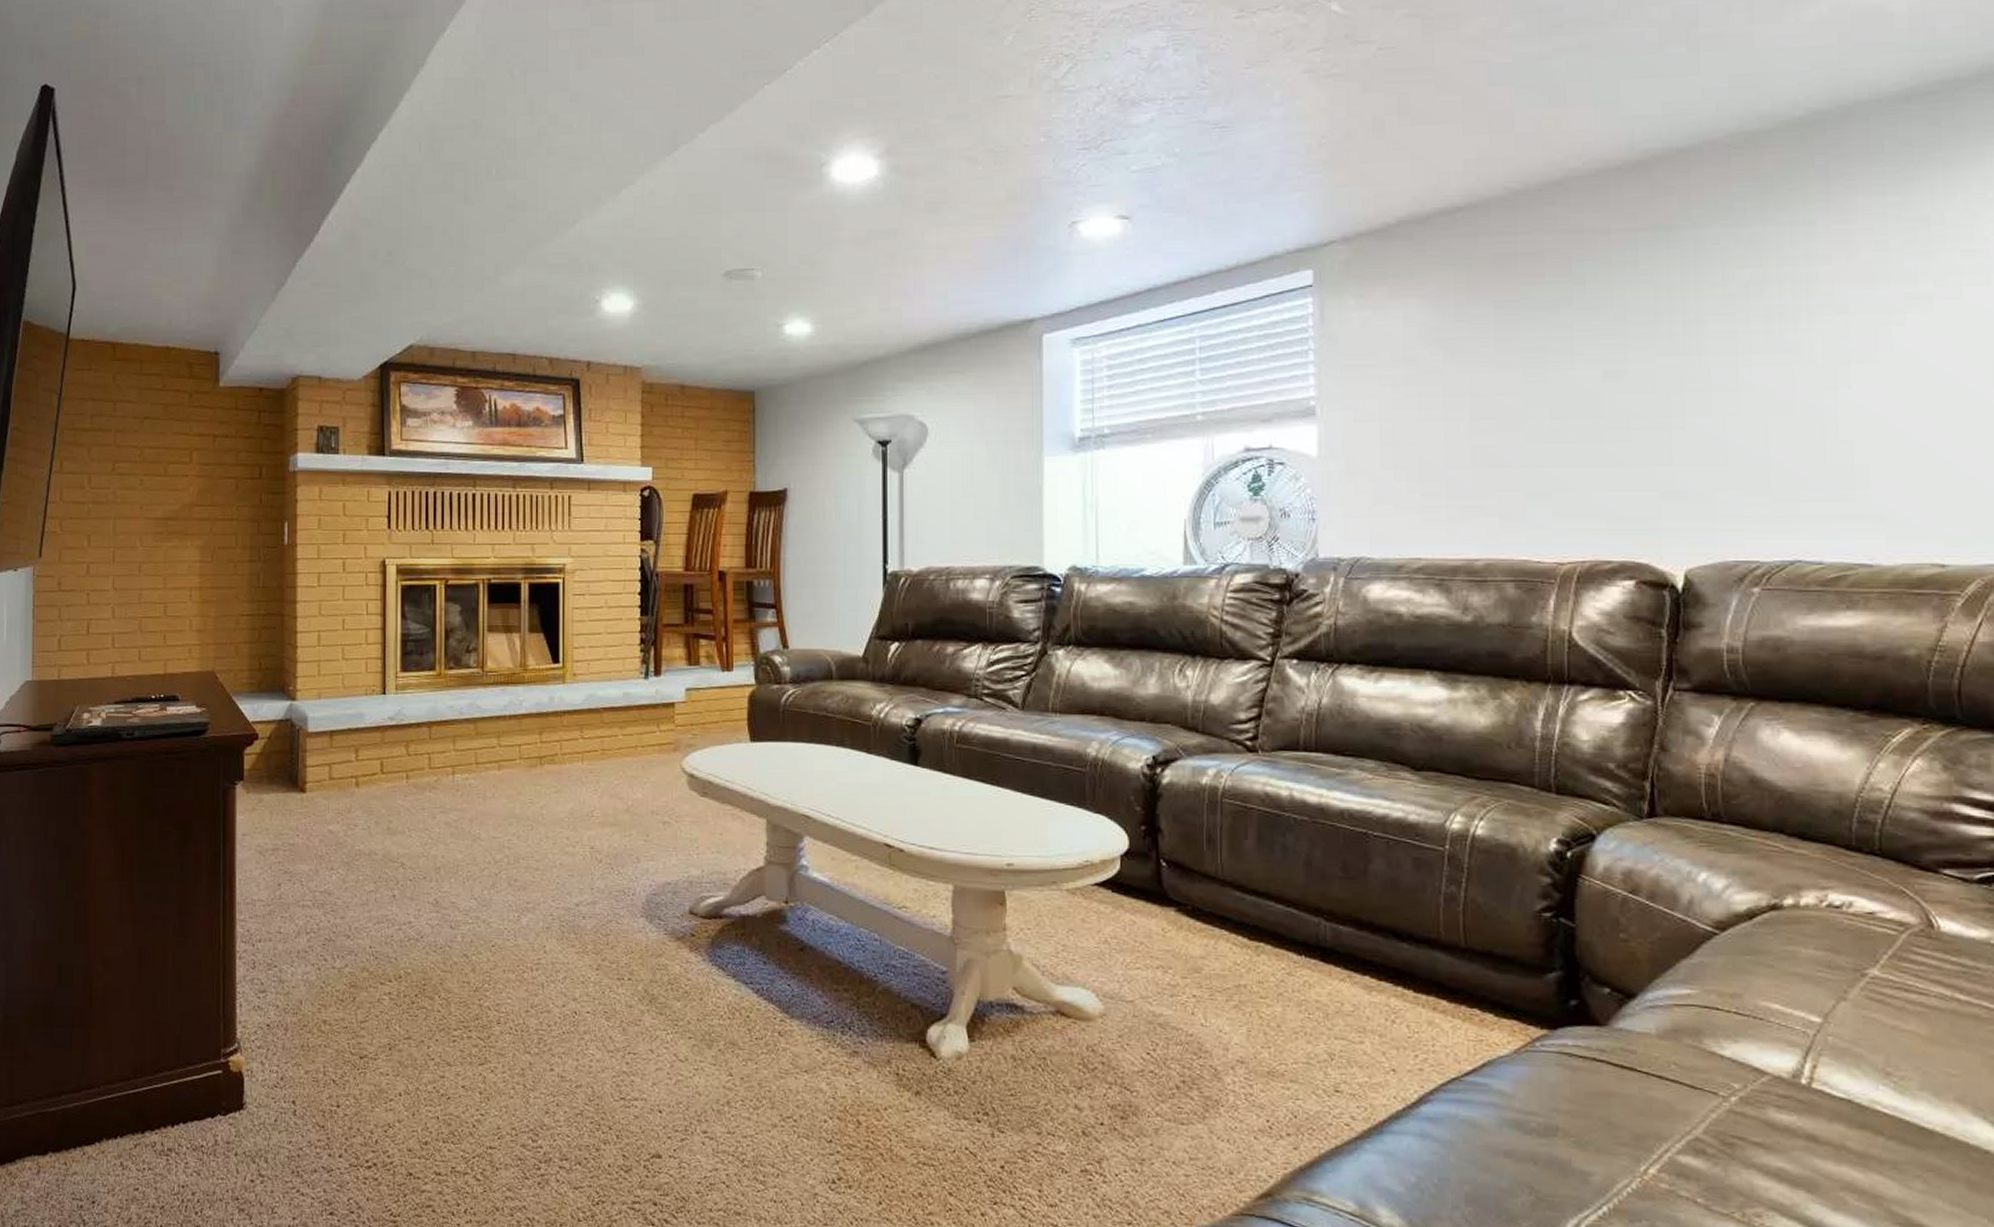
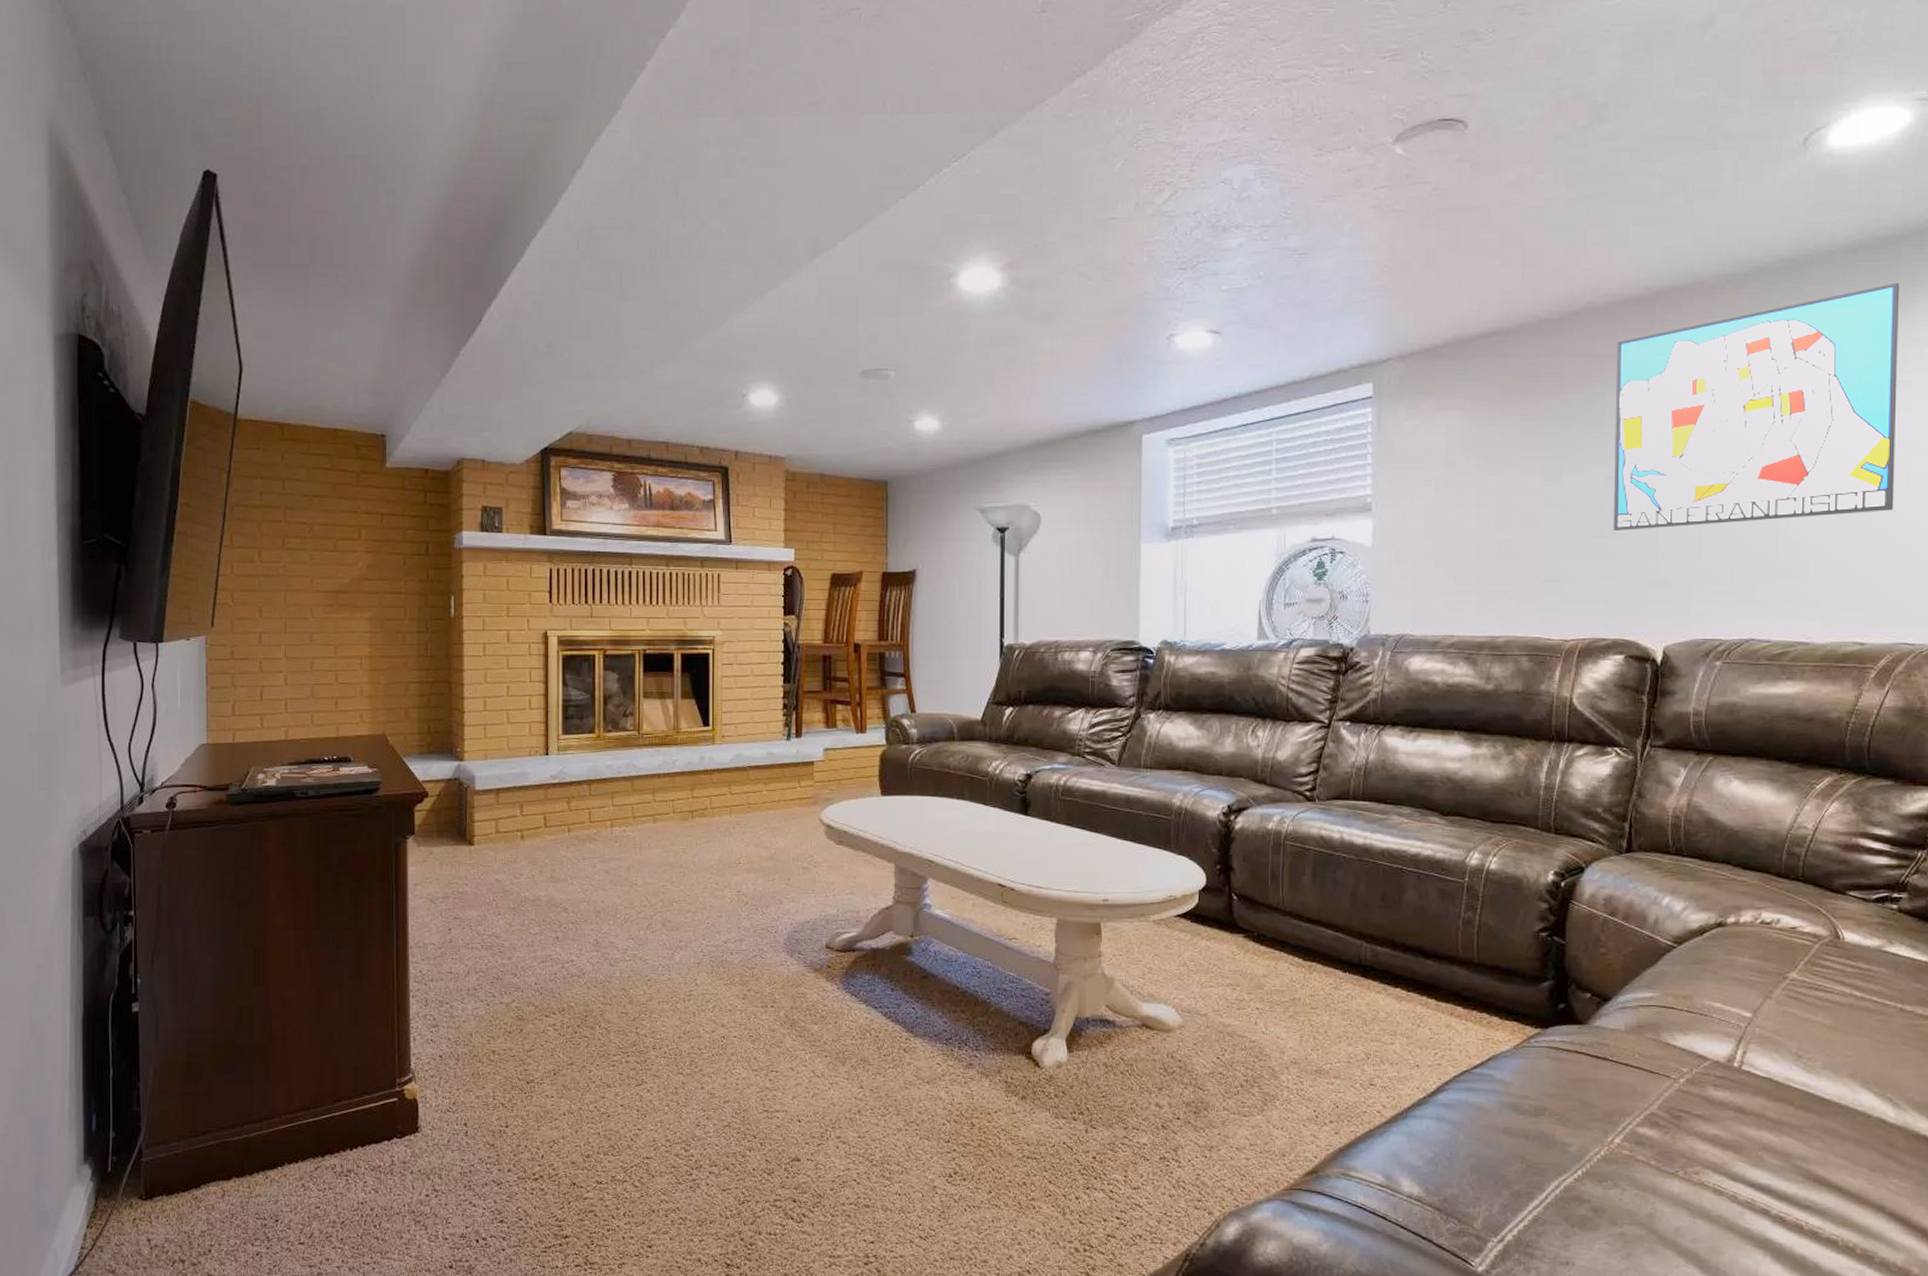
wall art: none [1609,134,1976,434] -> present [1613,282,1900,531]

